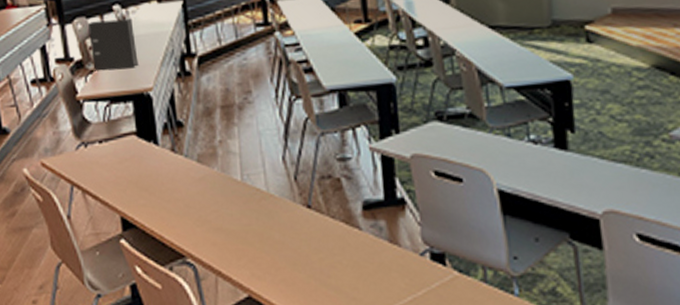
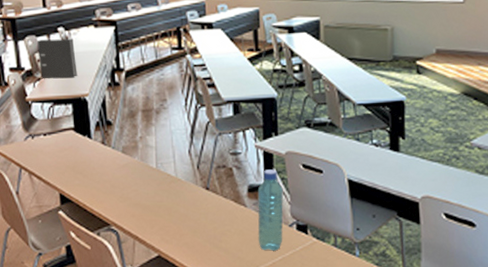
water bottle: none [375,179,413,289] -> present [257,169,283,251]

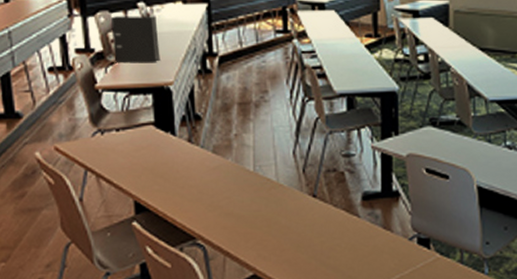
water bottle: present [257,169,283,251] -> none [372,174,403,269]

